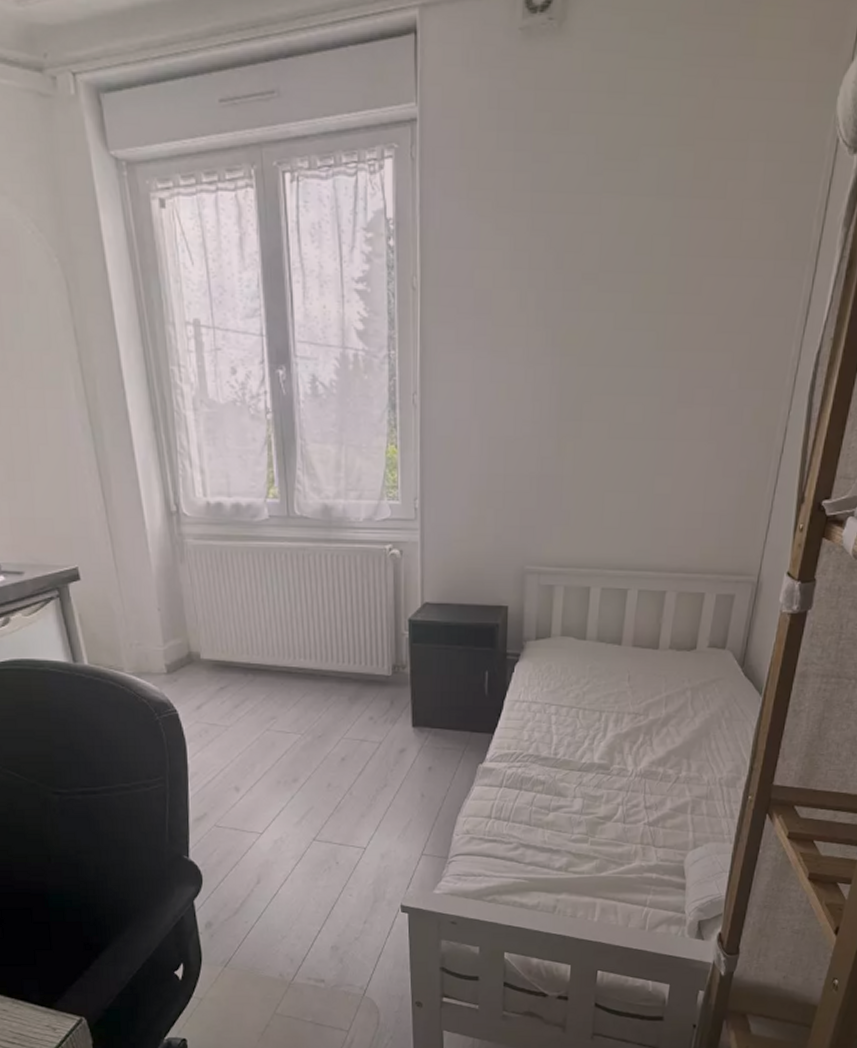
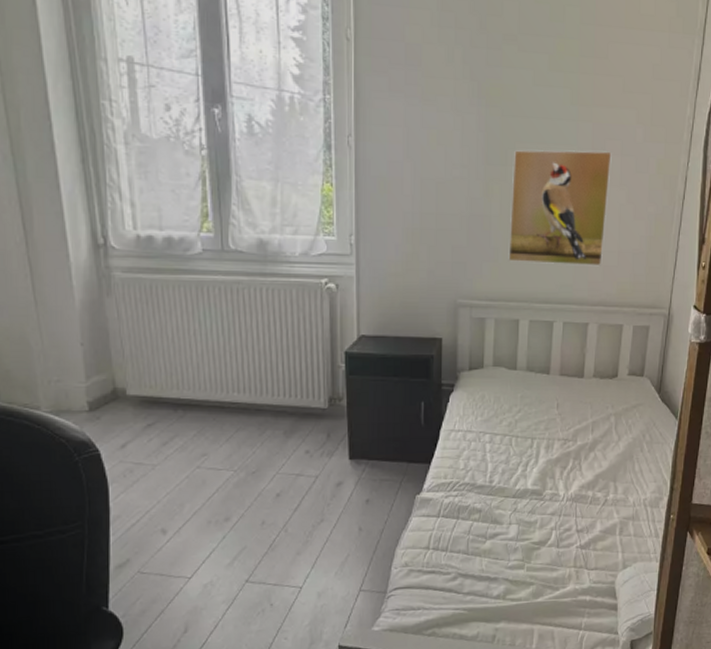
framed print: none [580,400,701,530] -> present [508,149,612,266]

